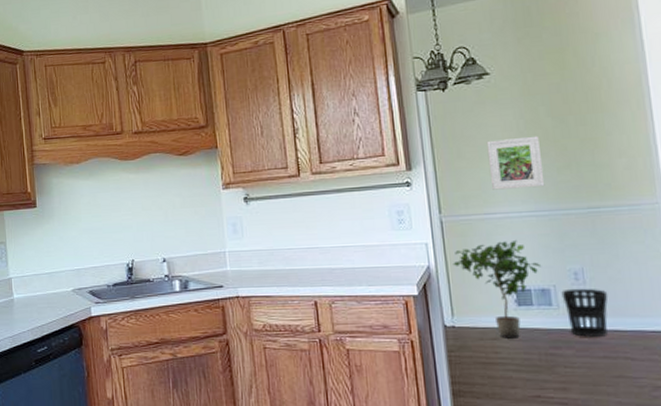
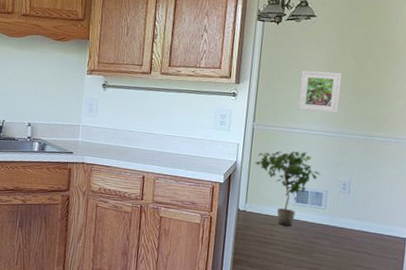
wastebasket: present [561,288,609,337] -> none [330,195,364,235]

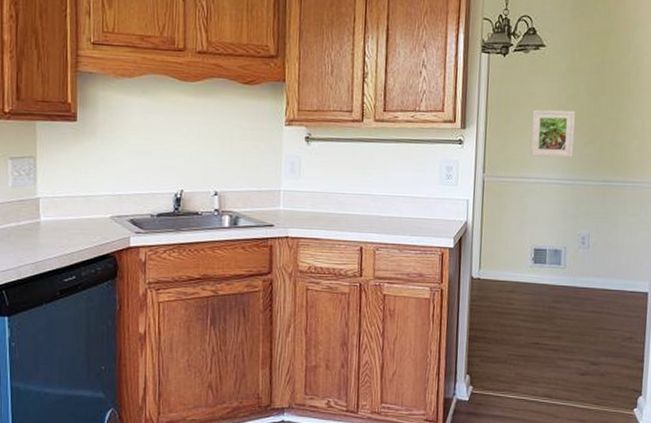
potted plant: present [255,151,320,227] -> none [487,203,558,292]

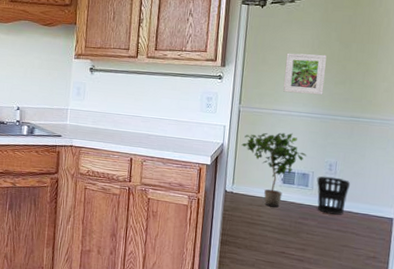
potted plant: none [487,203,558,292] -> present [241,132,306,208]
wastebasket: none [569,251,605,294] -> present [316,176,351,215]

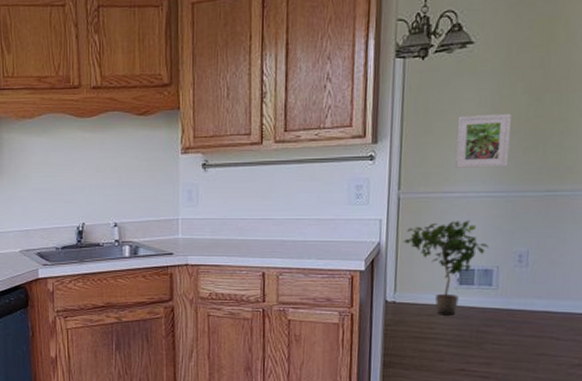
wastebasket: present [316,176,351,215] -> none [503,270,547,317]

